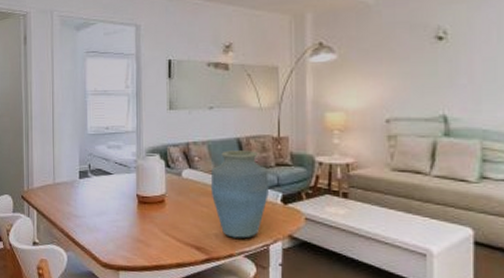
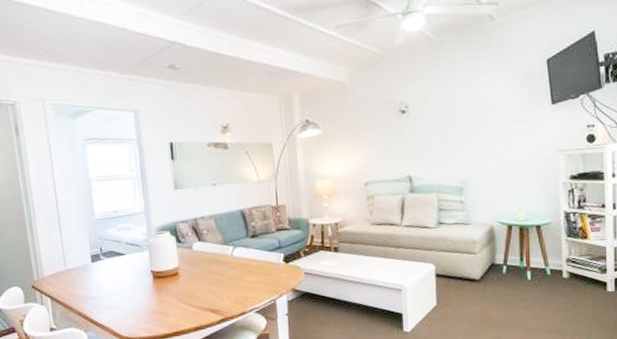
vase: present [210,150,269,238] -> none [220,220,272,298]

